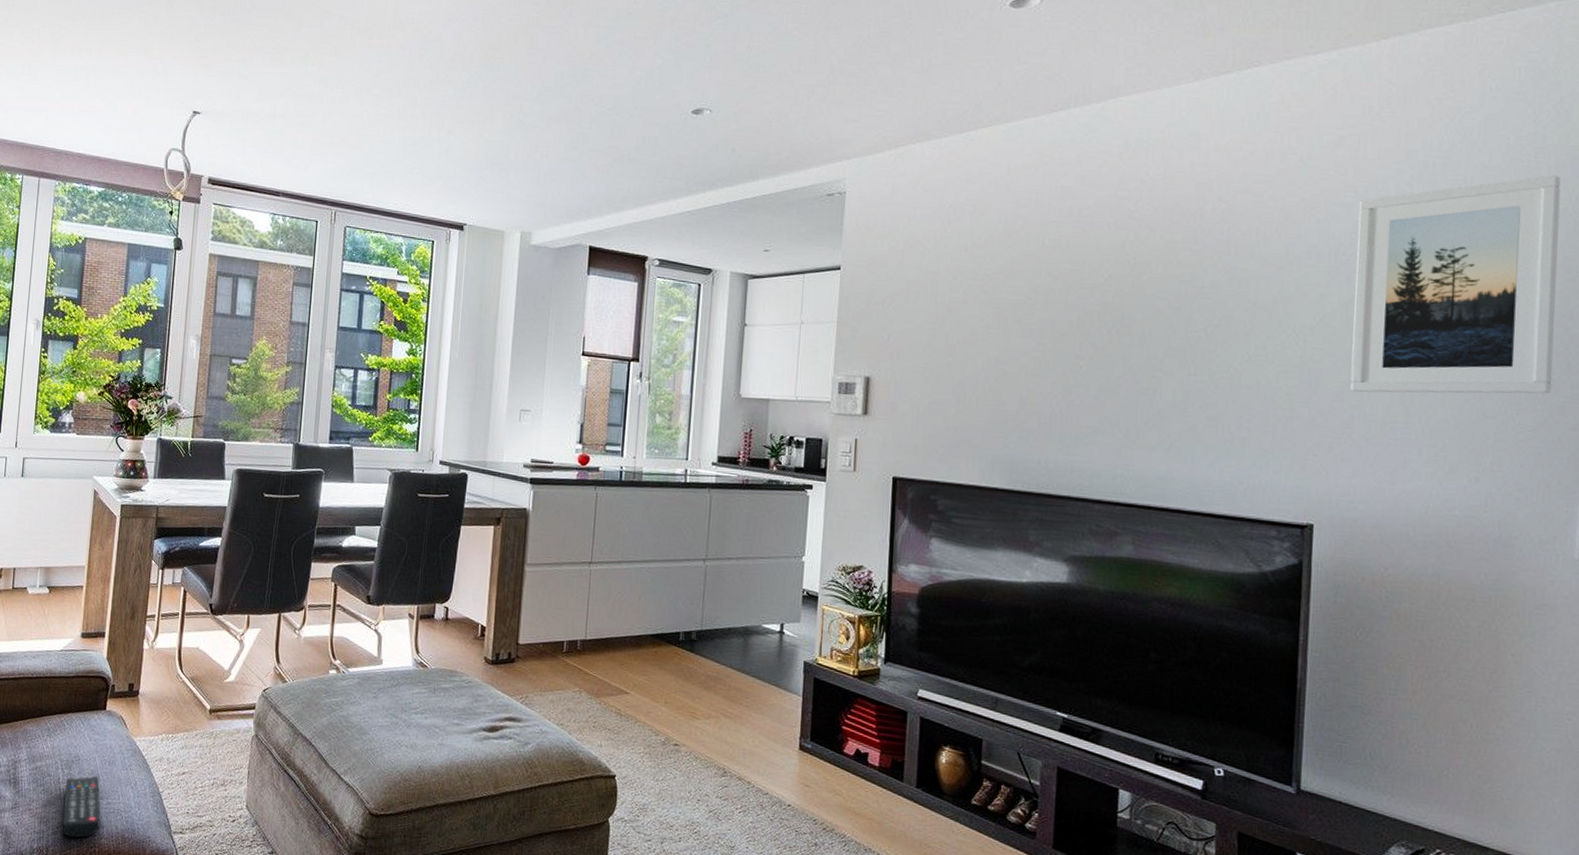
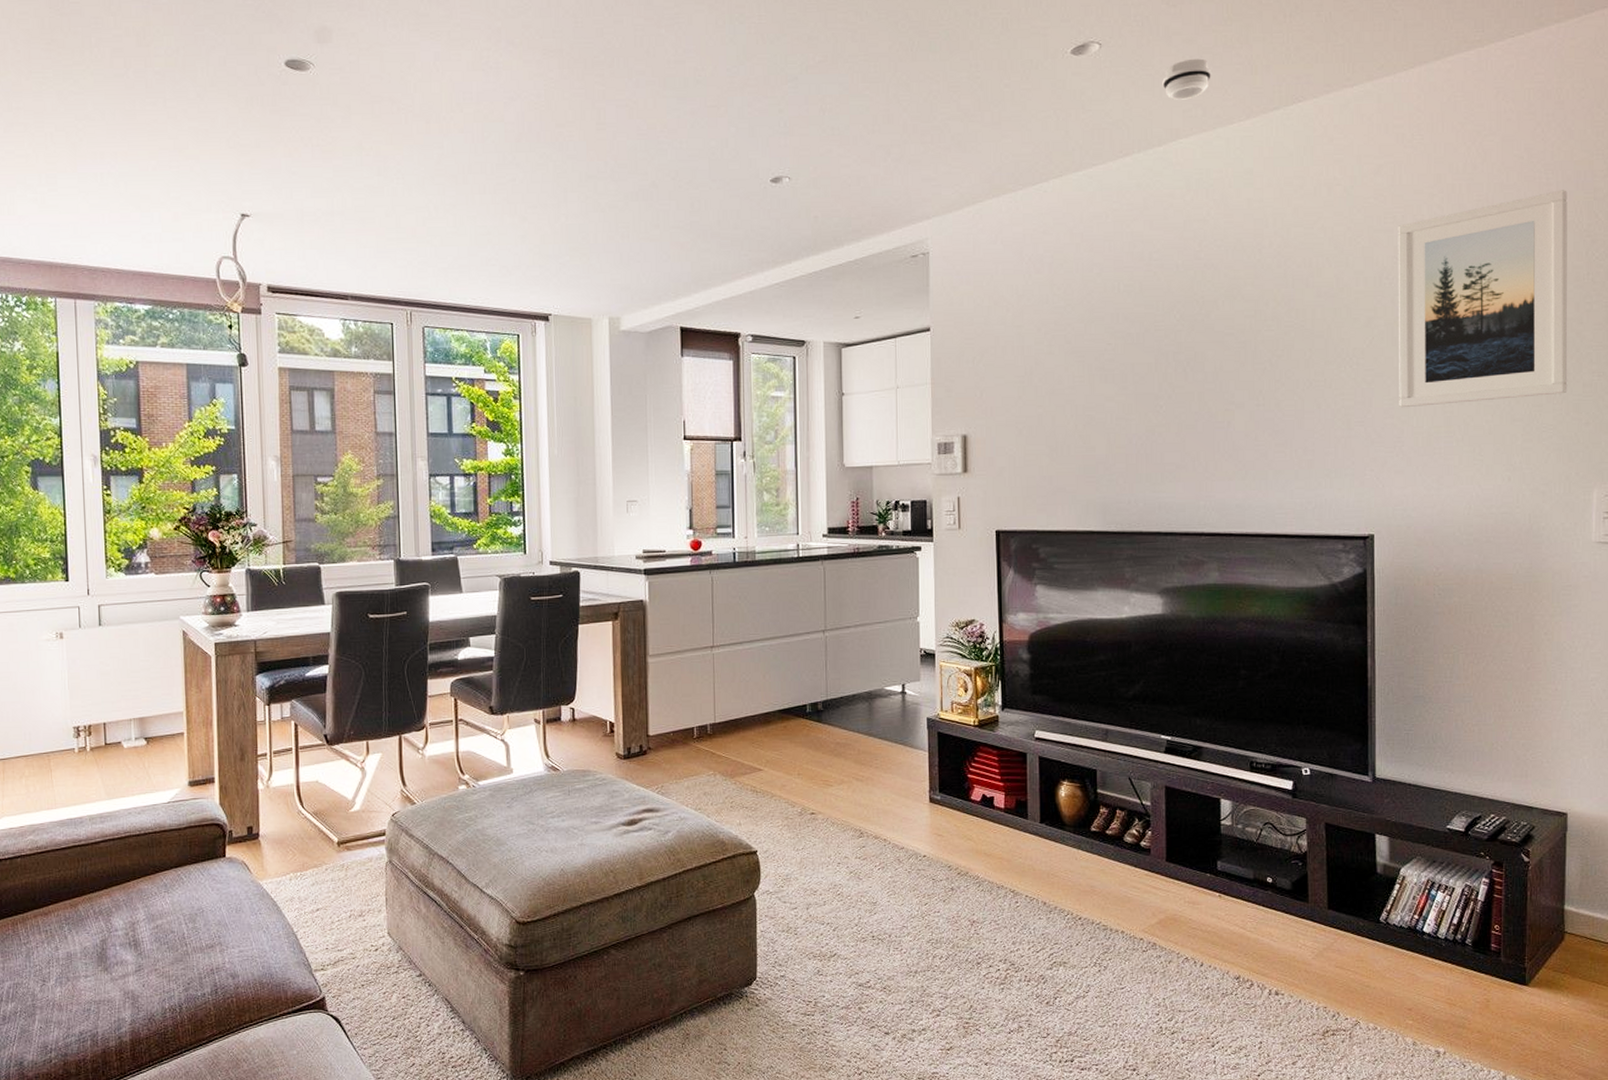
remote control: present [62,776,100,838] -> none [191,925,235,992]
smoke detector: none [1105,17,1159,58] -> present [1162,58,1211,100]

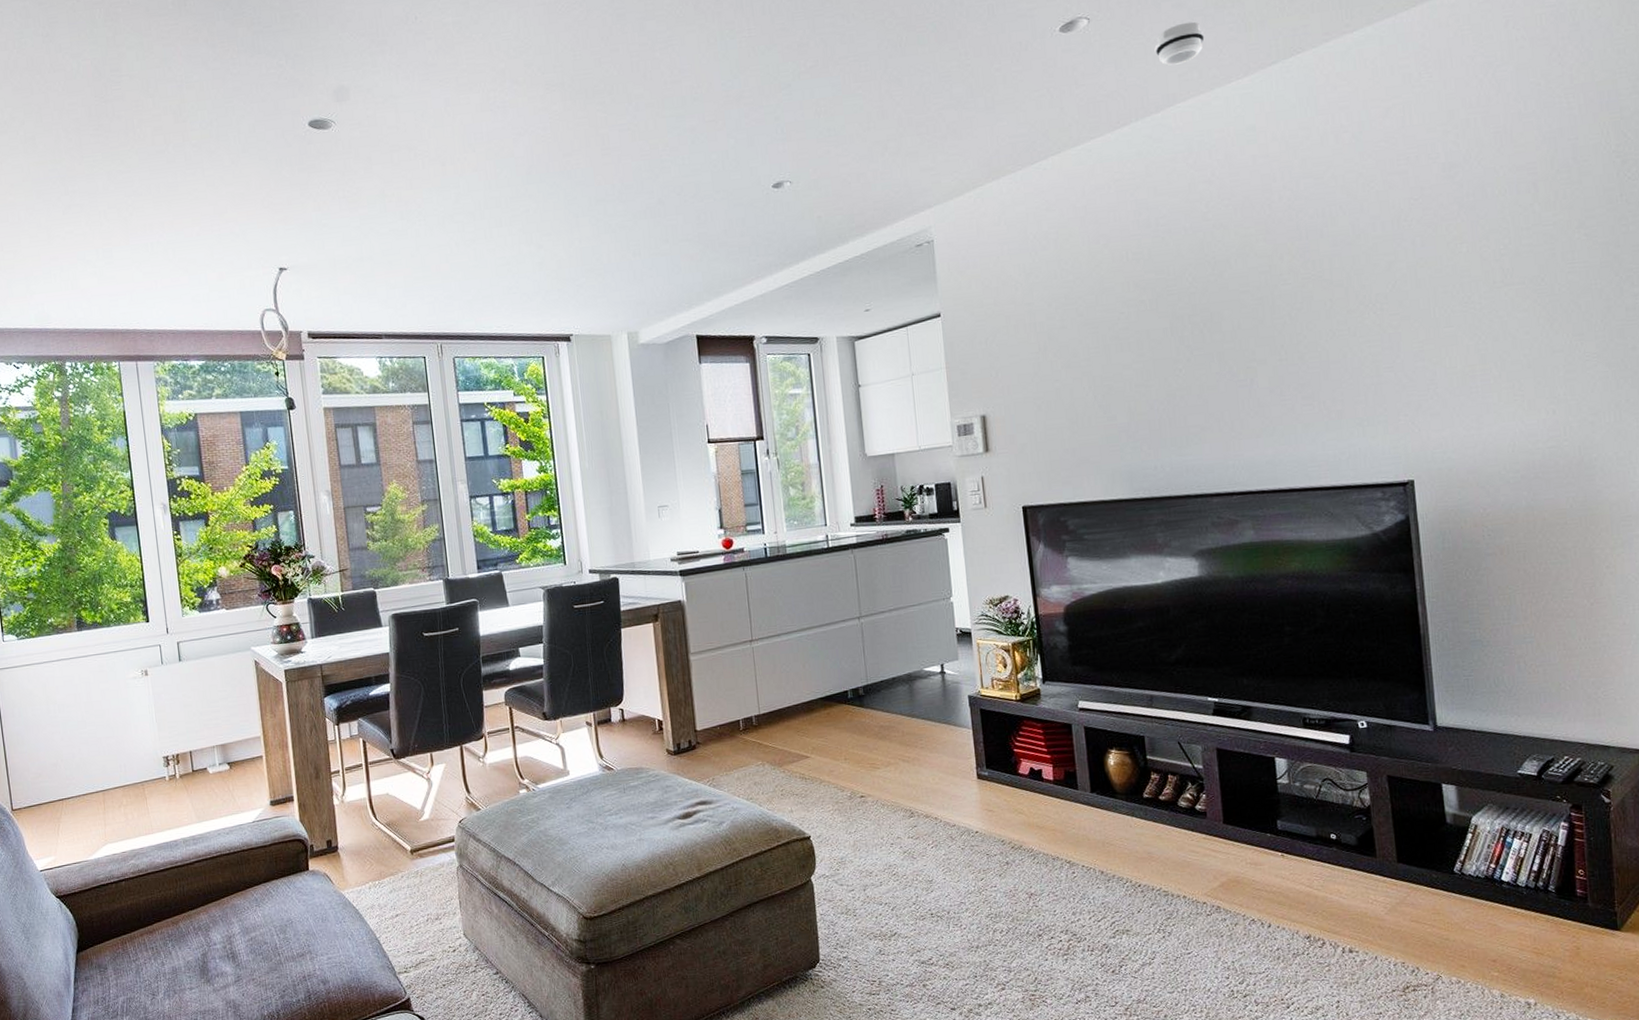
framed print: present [1398,190,1568,408] -> none [1412,112,1610,350]

